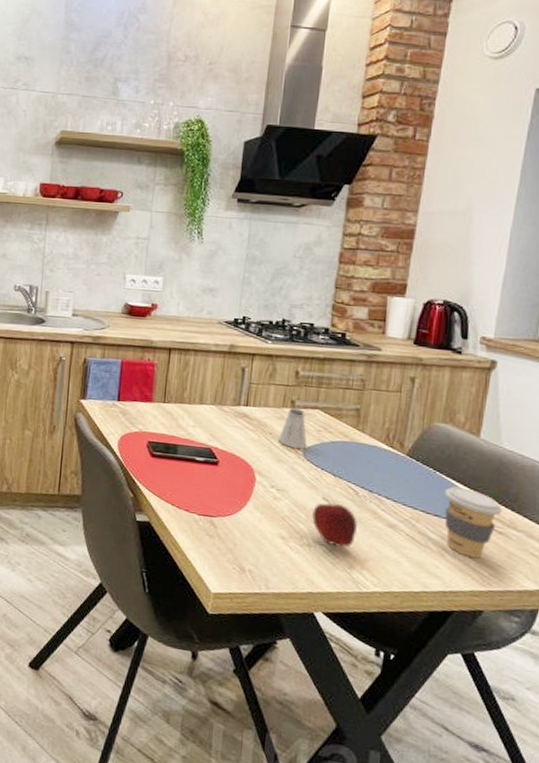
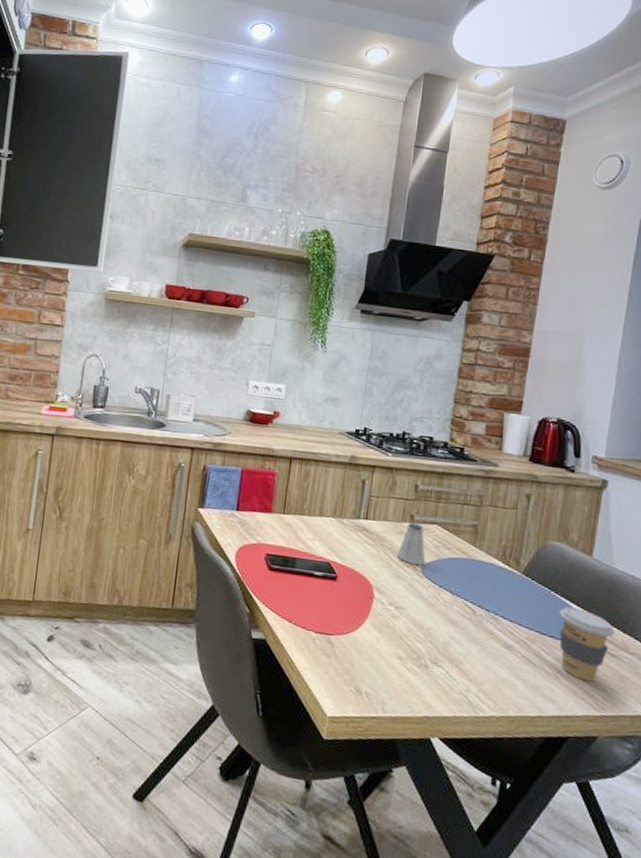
apple: present [312,496,358,547] -> none [430,614,475,669]

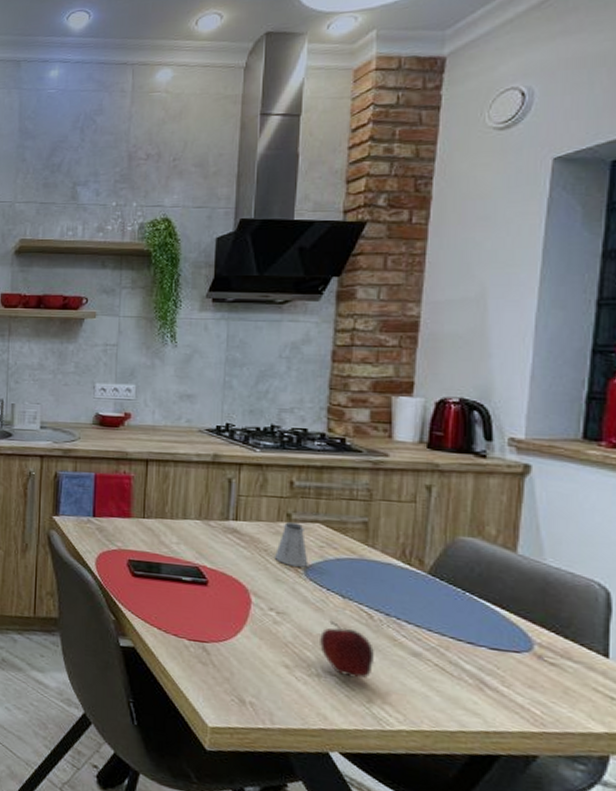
apple: none [430,614,475,669] -> present [320,620,375,678]
coffee cup: present [558,606,615,682] -> none [477,609,553,694]

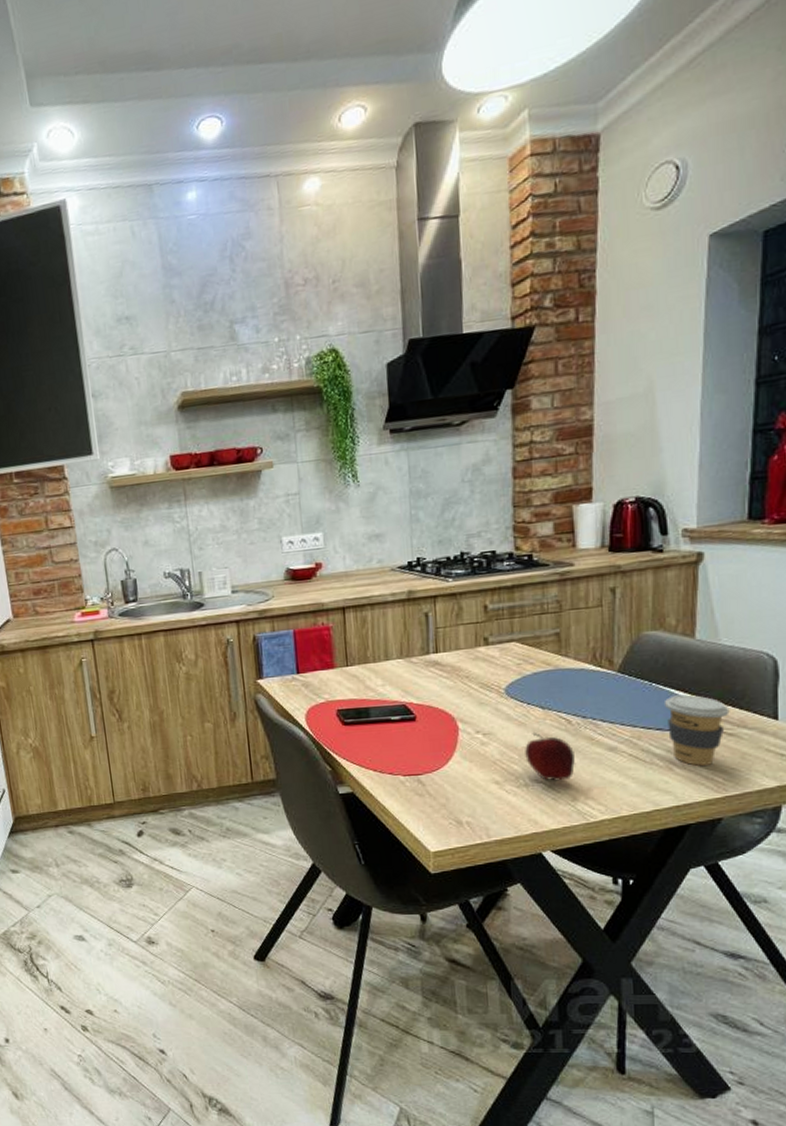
saltshaker: present [274,522,309,567] -> none [475,645,508,688]
coffee cup: none [477,609,553,694] -> present [663,694,730,766]

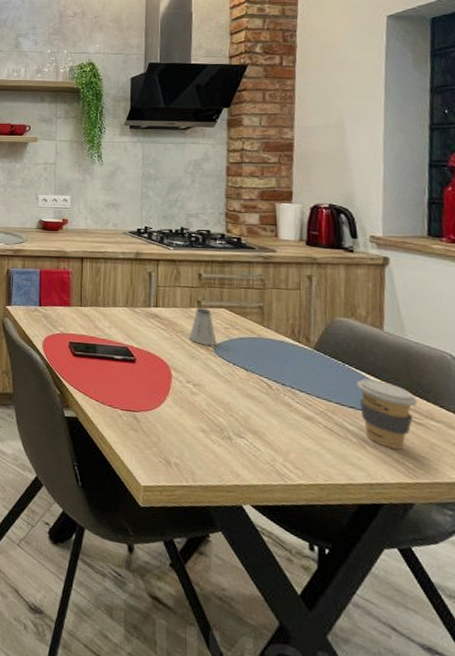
saltshaker: none [475,645,508,688] -> present [188,308,217,346]
apple: present [525,731,576,781] -> none [230,390,276,440]

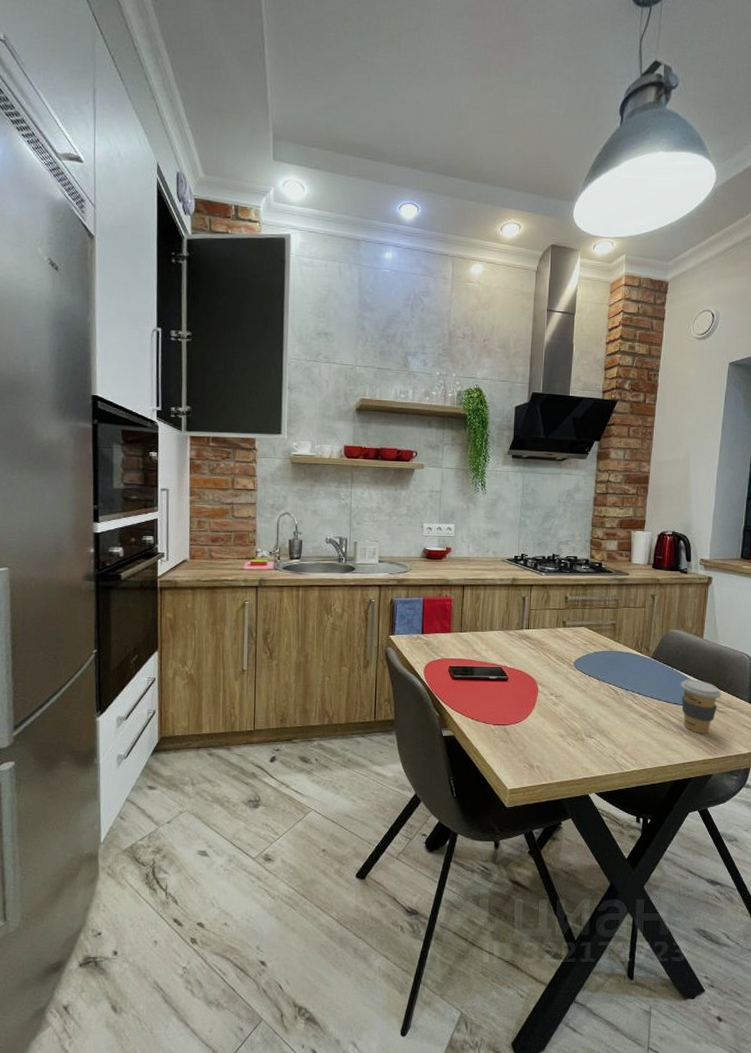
saltshaker: present [188,308,217,346] -> none [554,628,577,660]

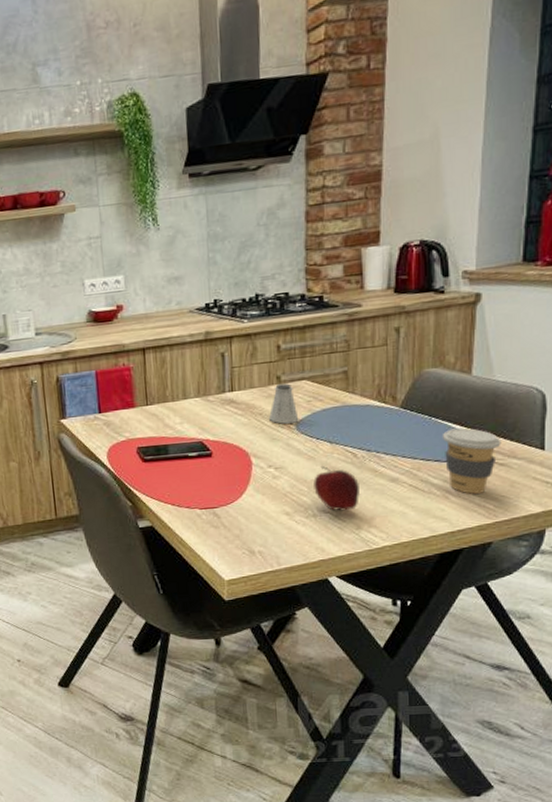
saltshaker: none [554,628,577,660] -> present [268,383,299,424]
apple: none [584,698,619,738] -> present [313,465,361,511]

